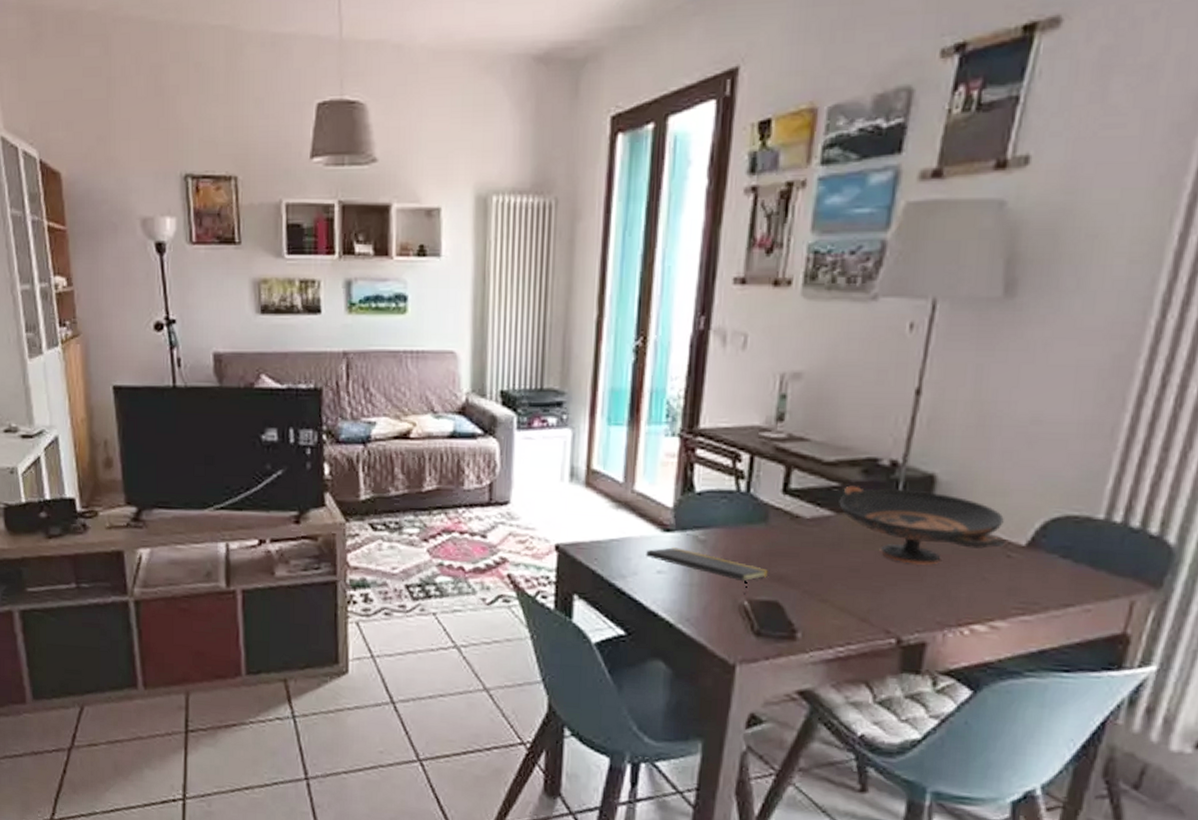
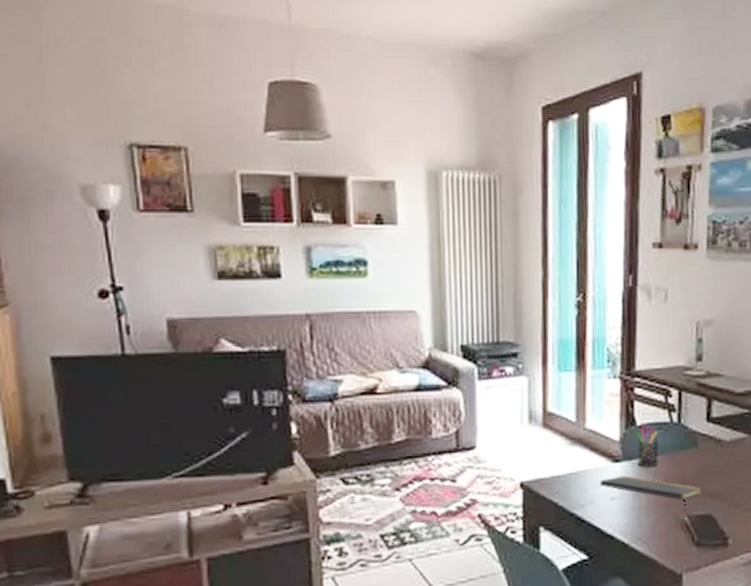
pen holder: none [692,488,721,541] -> present [636,422,659,467]

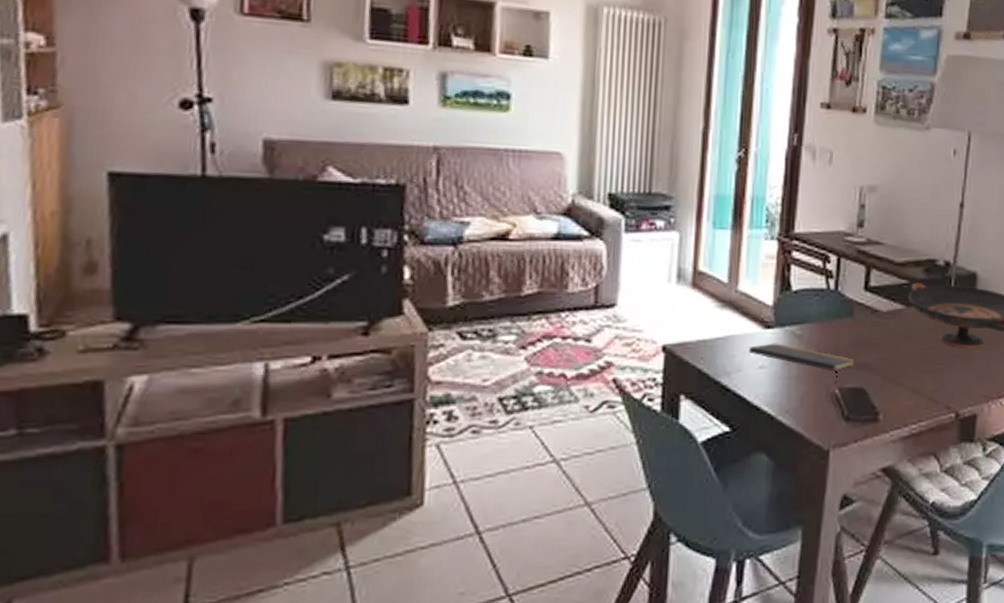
pen holder: present [636,422,659,467] -> none [790,287,814,335]

